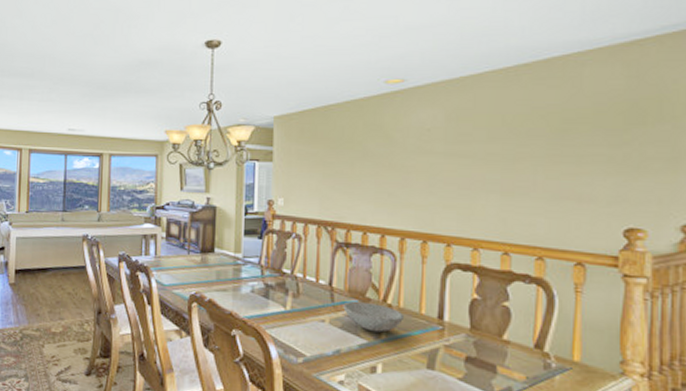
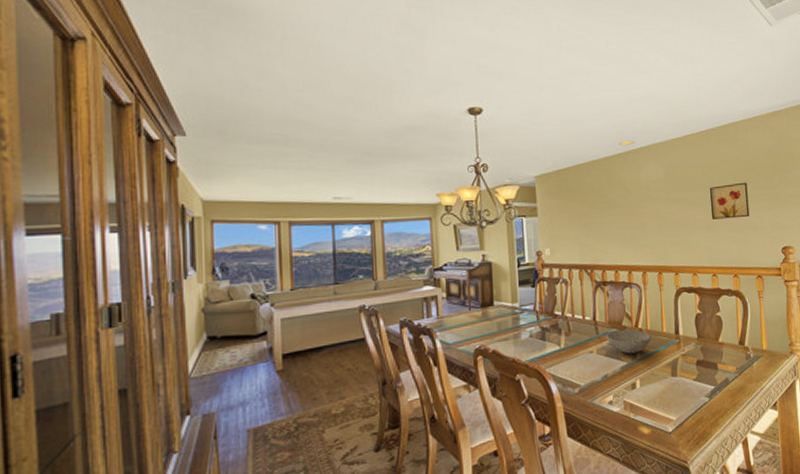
wall art: none [509,136,574,184] -> present [709,182,750,219]

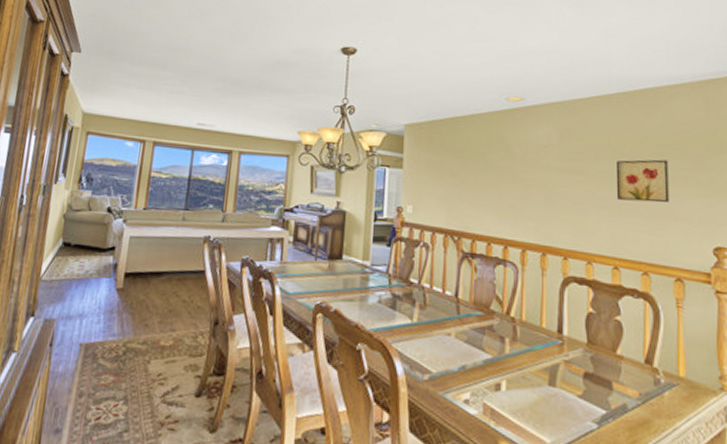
bowl: present [606,330,651,354] -> none [468,314,526,347]

